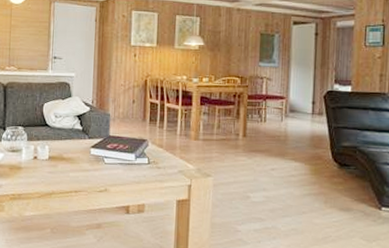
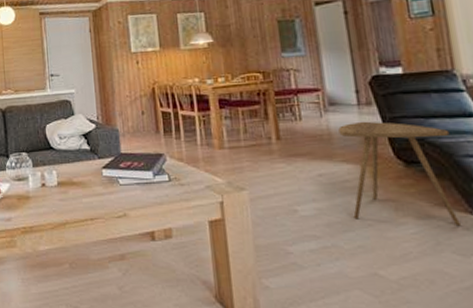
side table: none [292,128,377,219] -> present [338,121,461,227]

